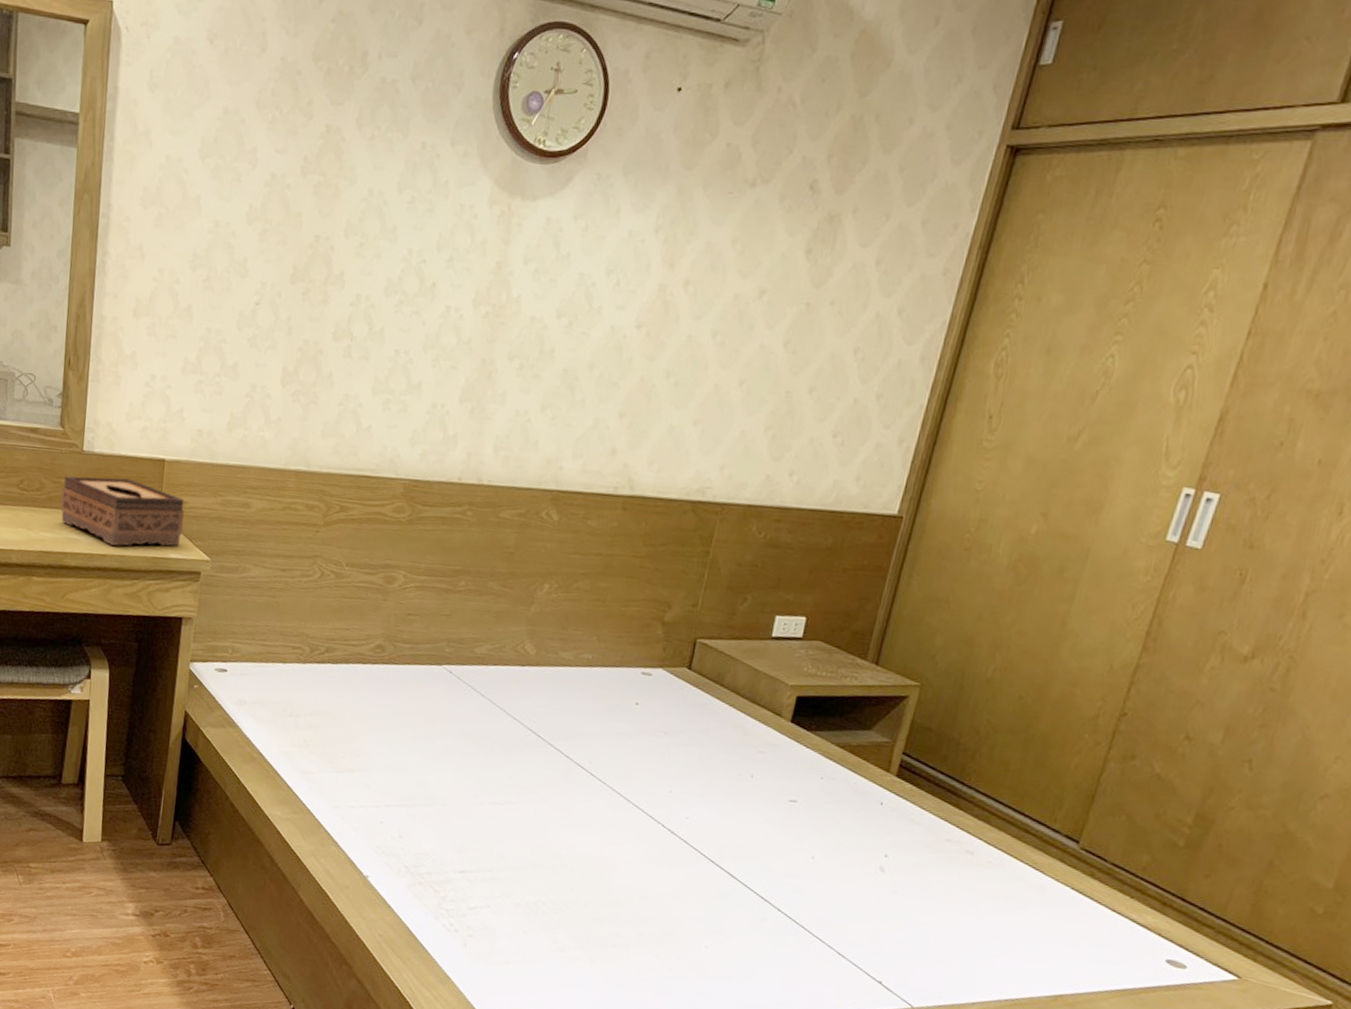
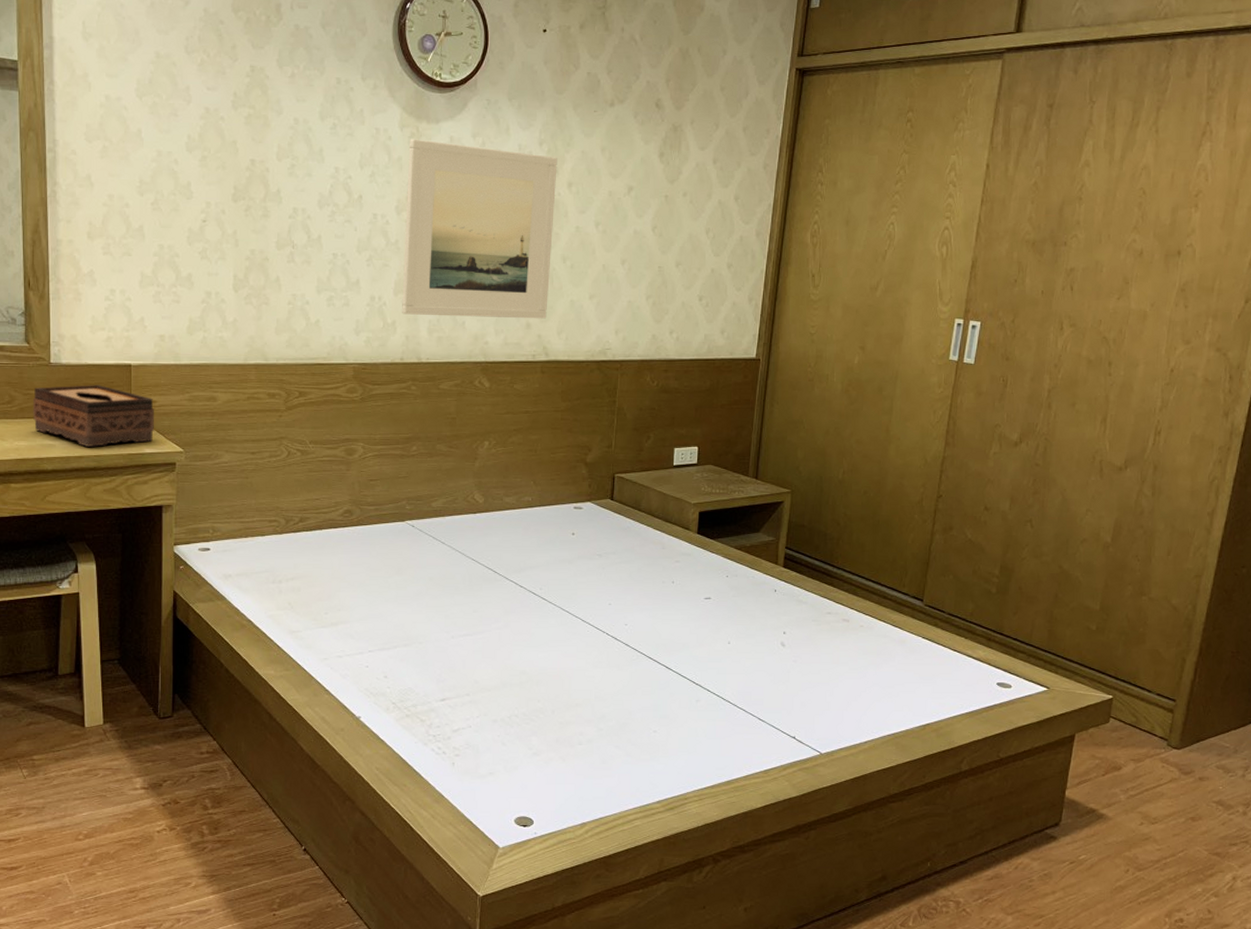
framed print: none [466,218,675,445] -> present [402,139,557,319]

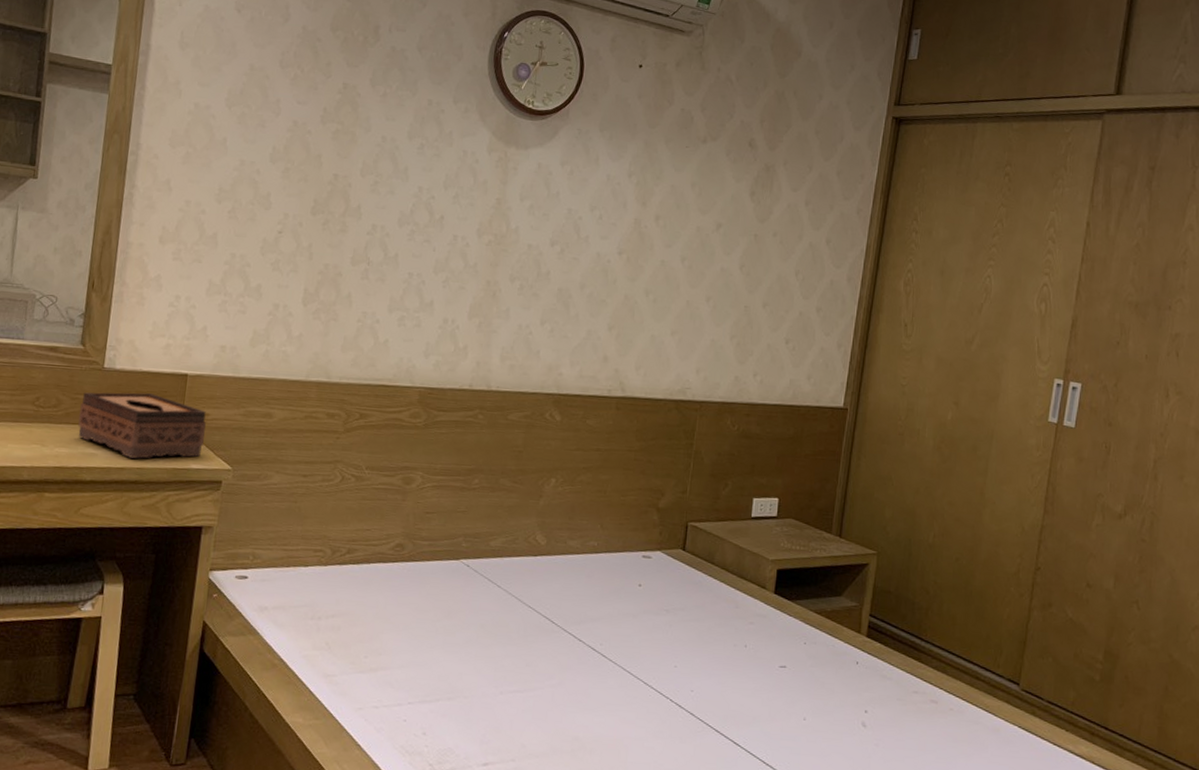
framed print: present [402,139,557,319] -> none [475,163,646,353]

